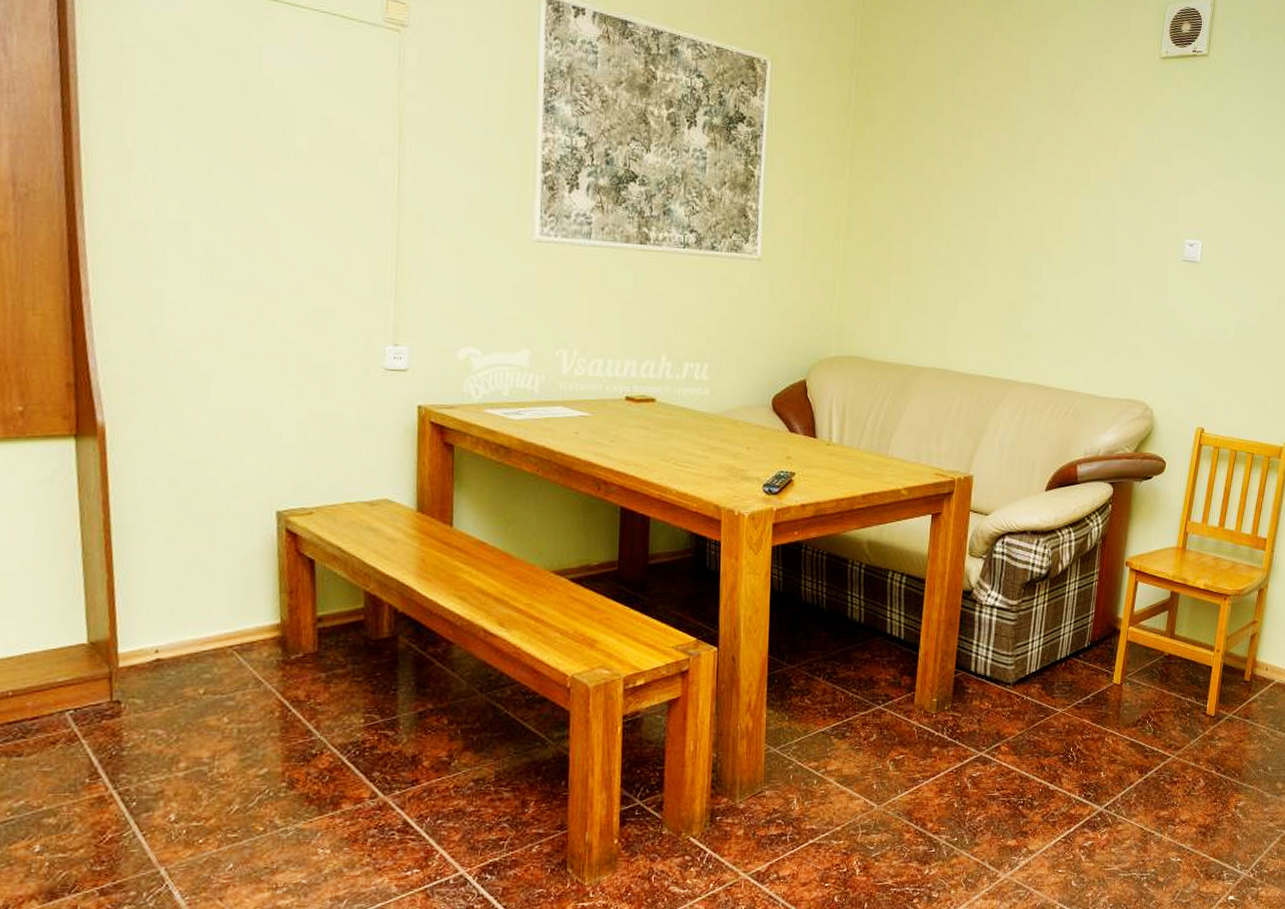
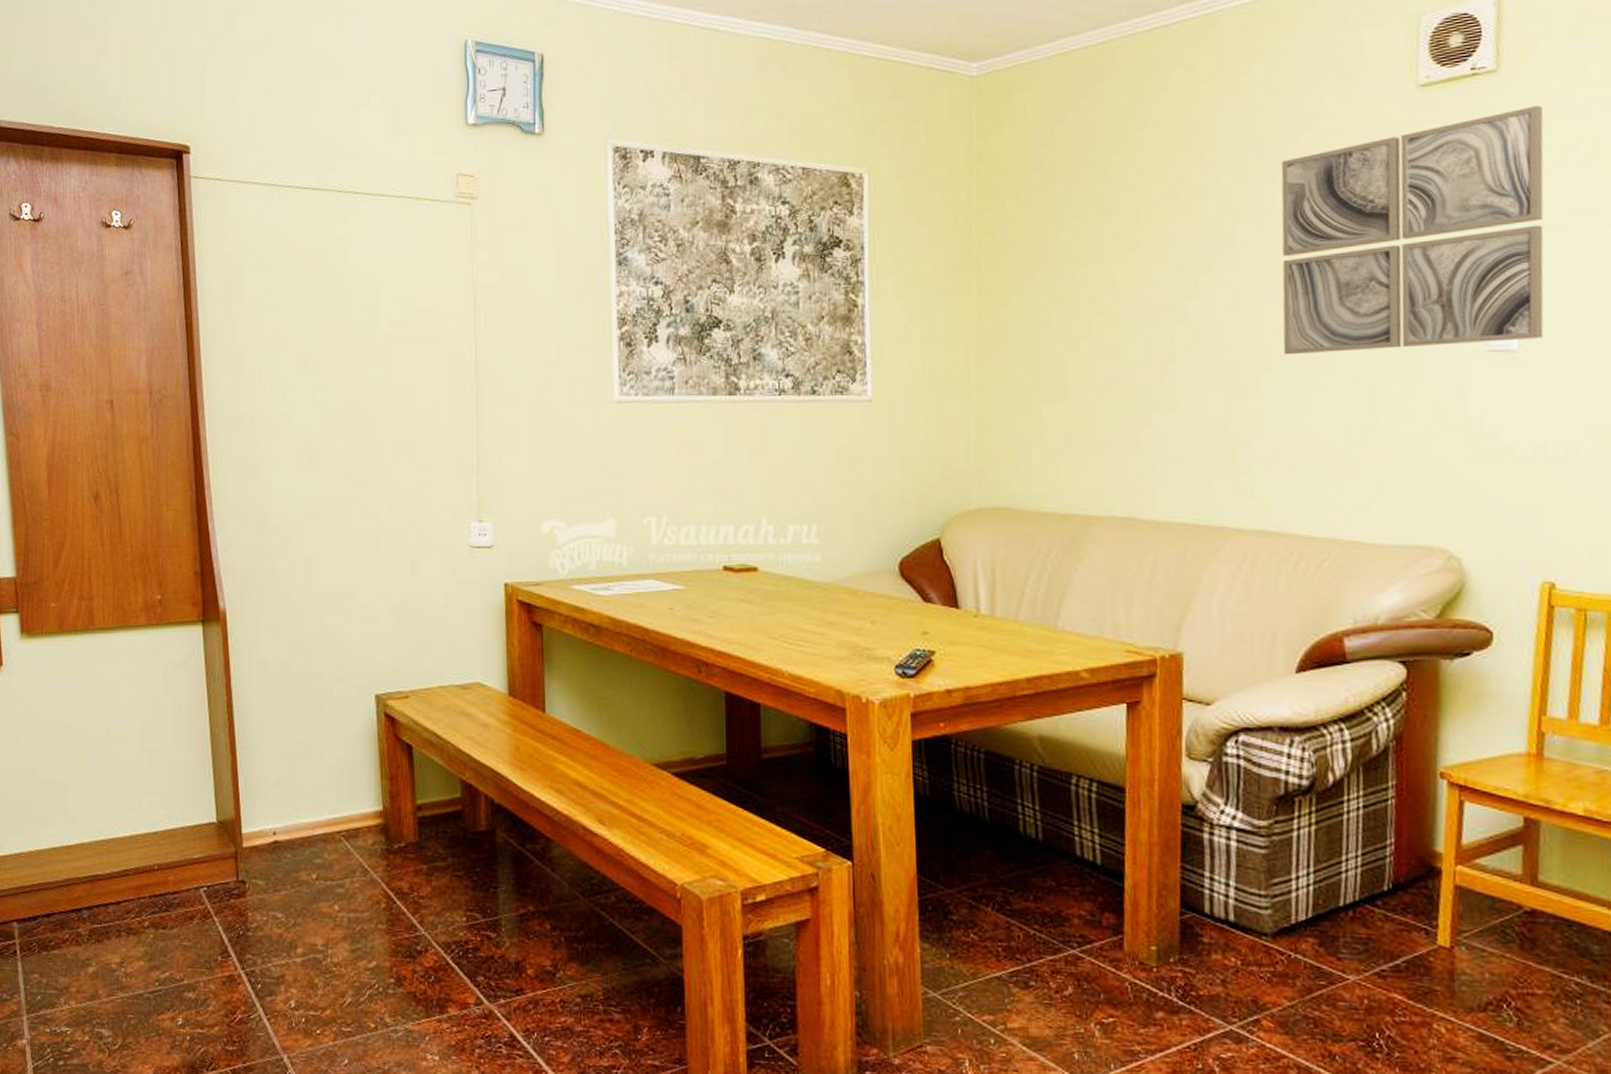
wall art: none [1059,85,1231,255] -> present [1281,106,1544,355]

